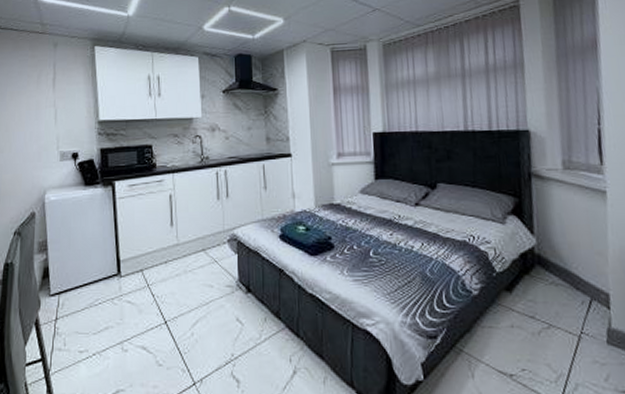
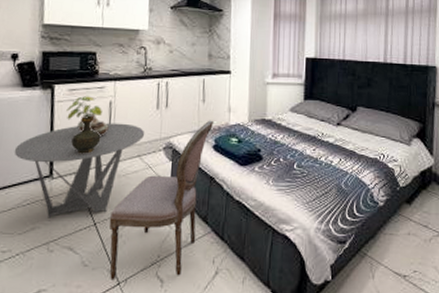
coffee table: none [82,216,208,317] -> present [14,123,145,218]
potted plant: none [128,191,171,231] -> present [66,96,109,136]
ceramic jug: none [136,212,164,251] -> present [71,117,101,154]
dining chair: none [179,208,277,381] -> present [109,120,213,281]

